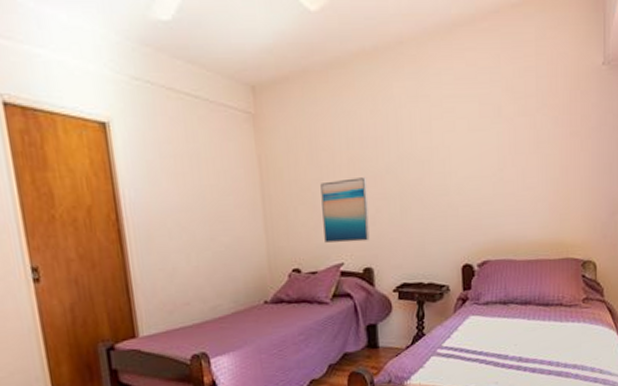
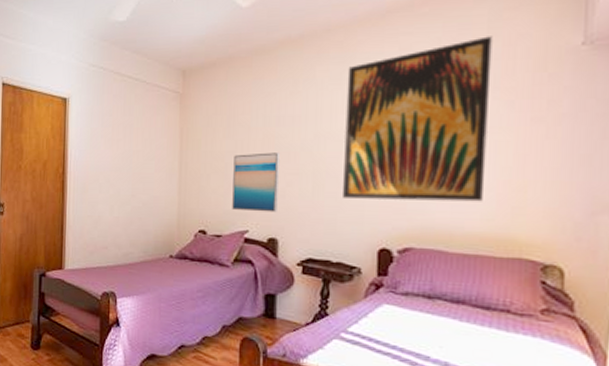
wall art: none [422,54,540,219] -> present [343,36,493,202]

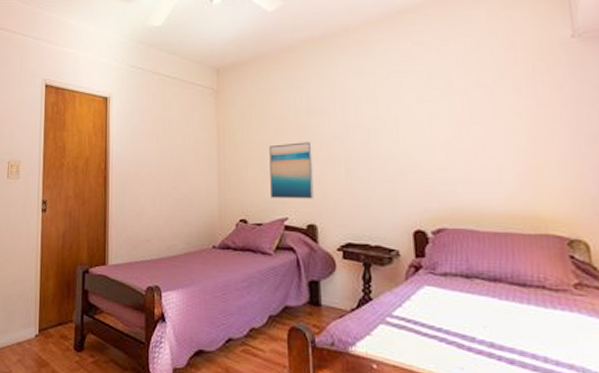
wall art: present [343,36,493,202] -> none [368,32,505,183]

